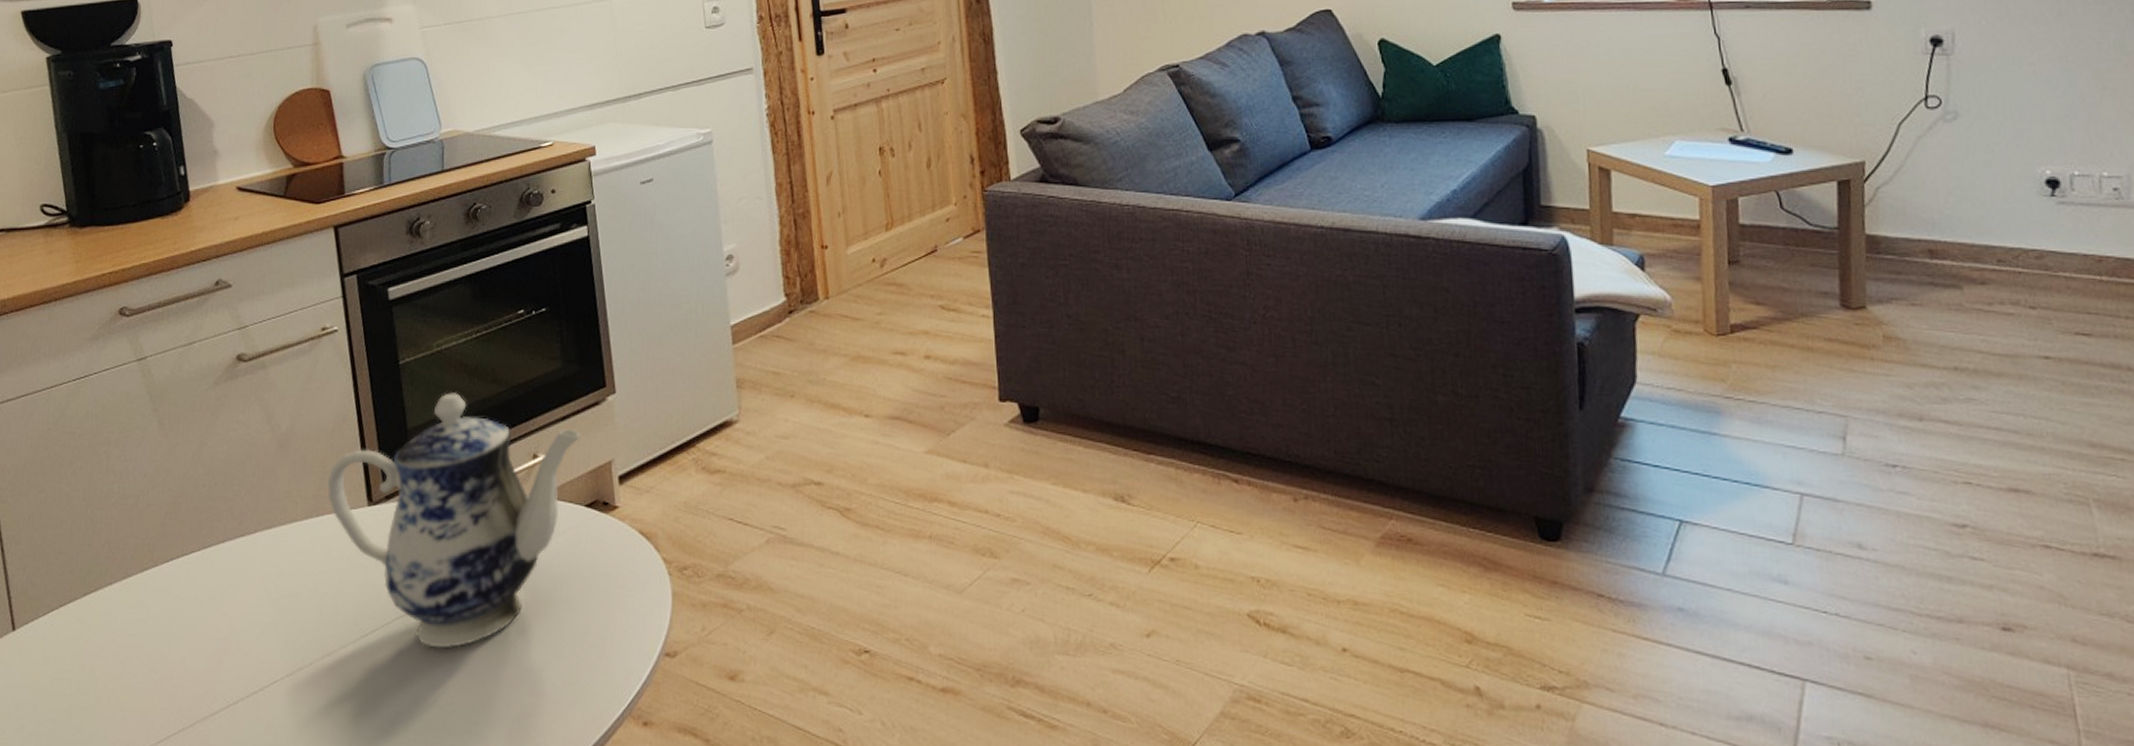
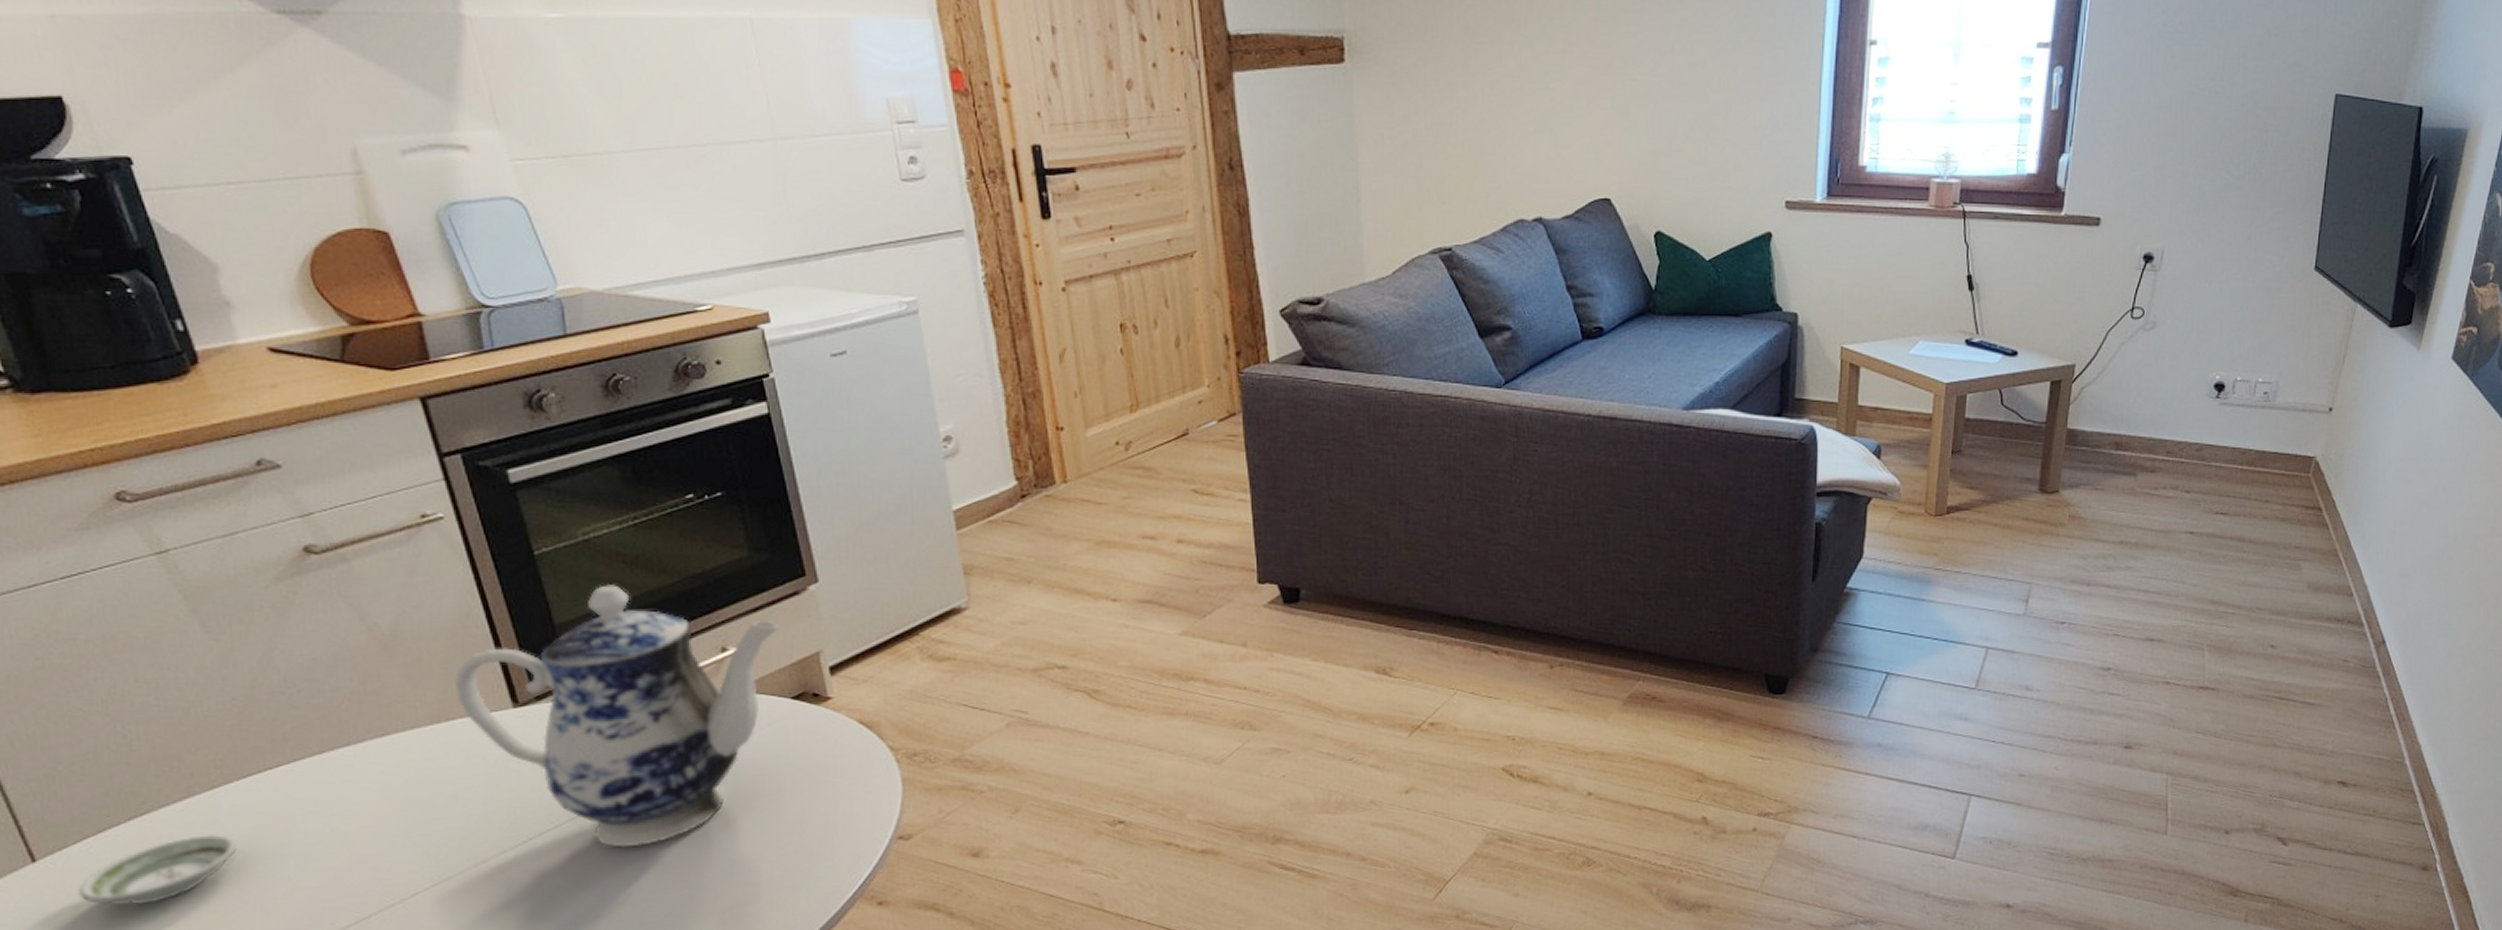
saucer: none [37,612,153,677] -> present [77,833,237,906]

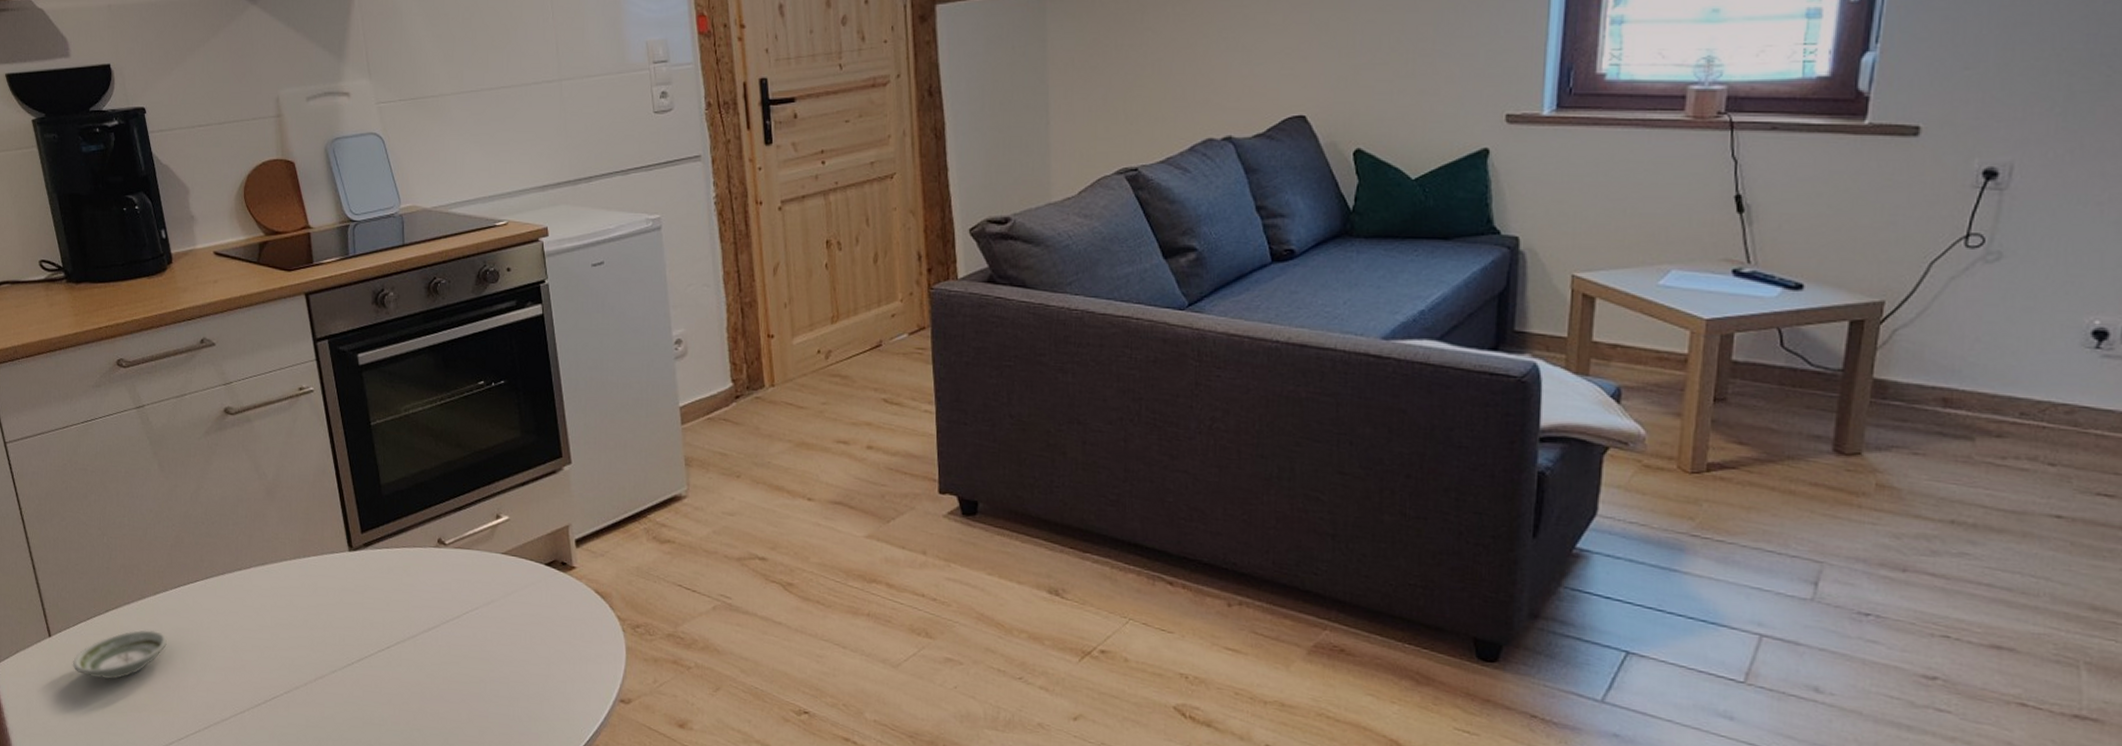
teapot: present [454,585,779,848] -> none [311,454,540,680]

